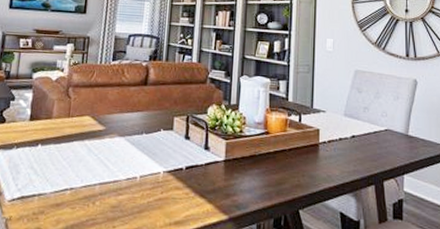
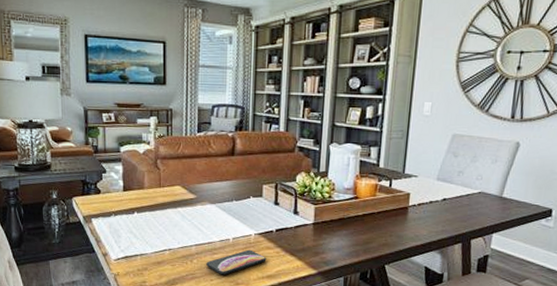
smartphone: none [109,190,175,221] -> present [206,249,267,275]

